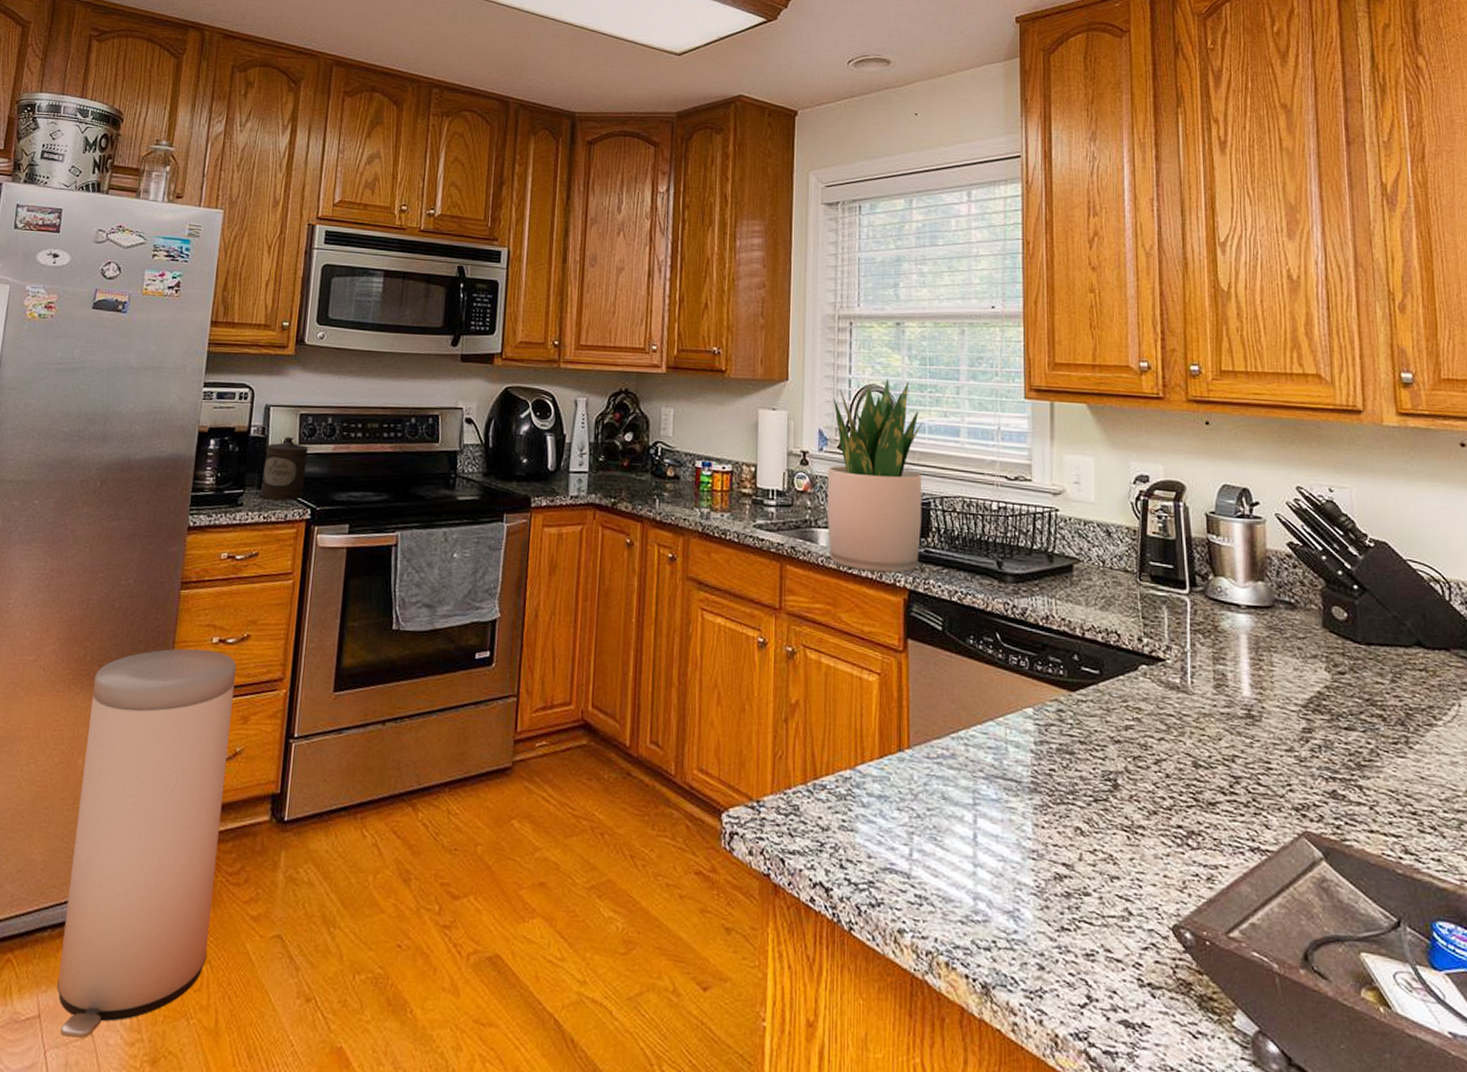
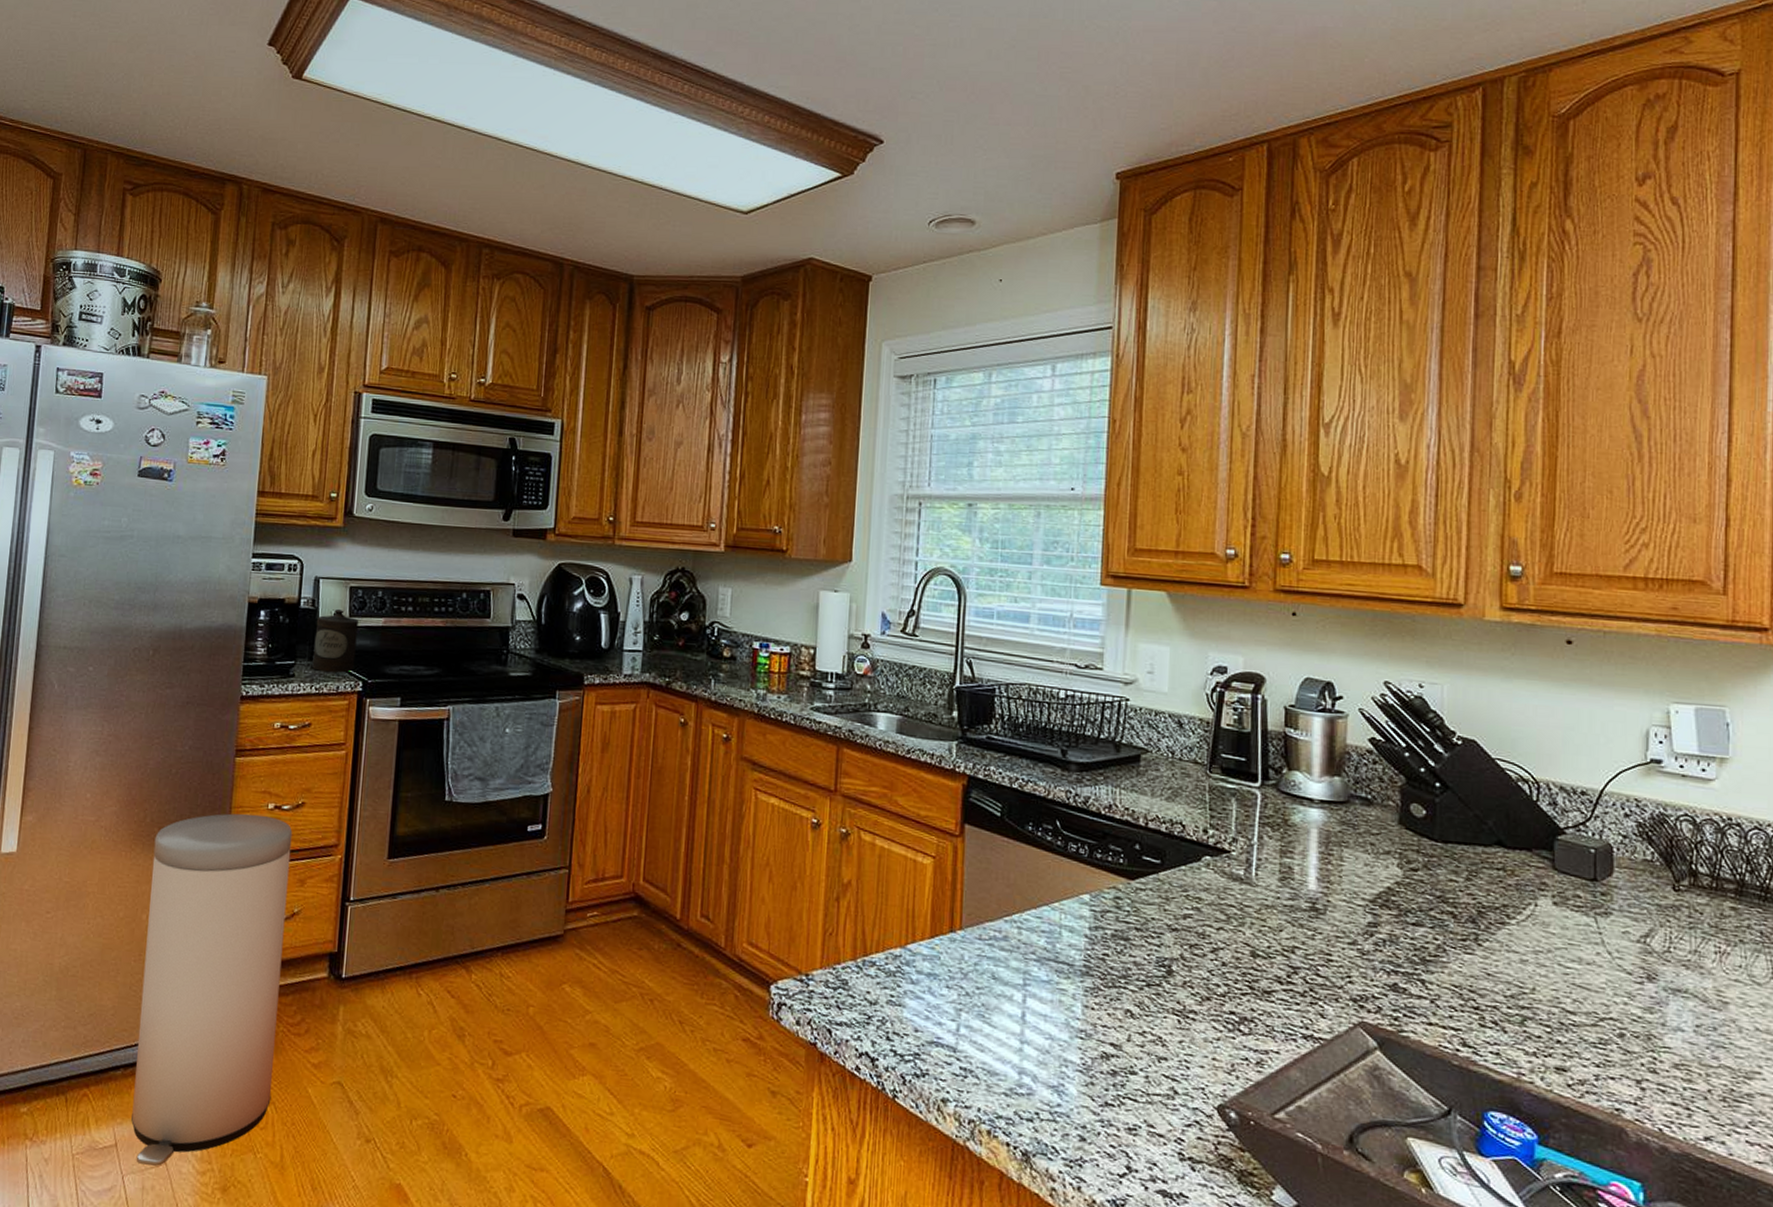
planter: present [826,379,923,573] -> none [886,562,992,759]

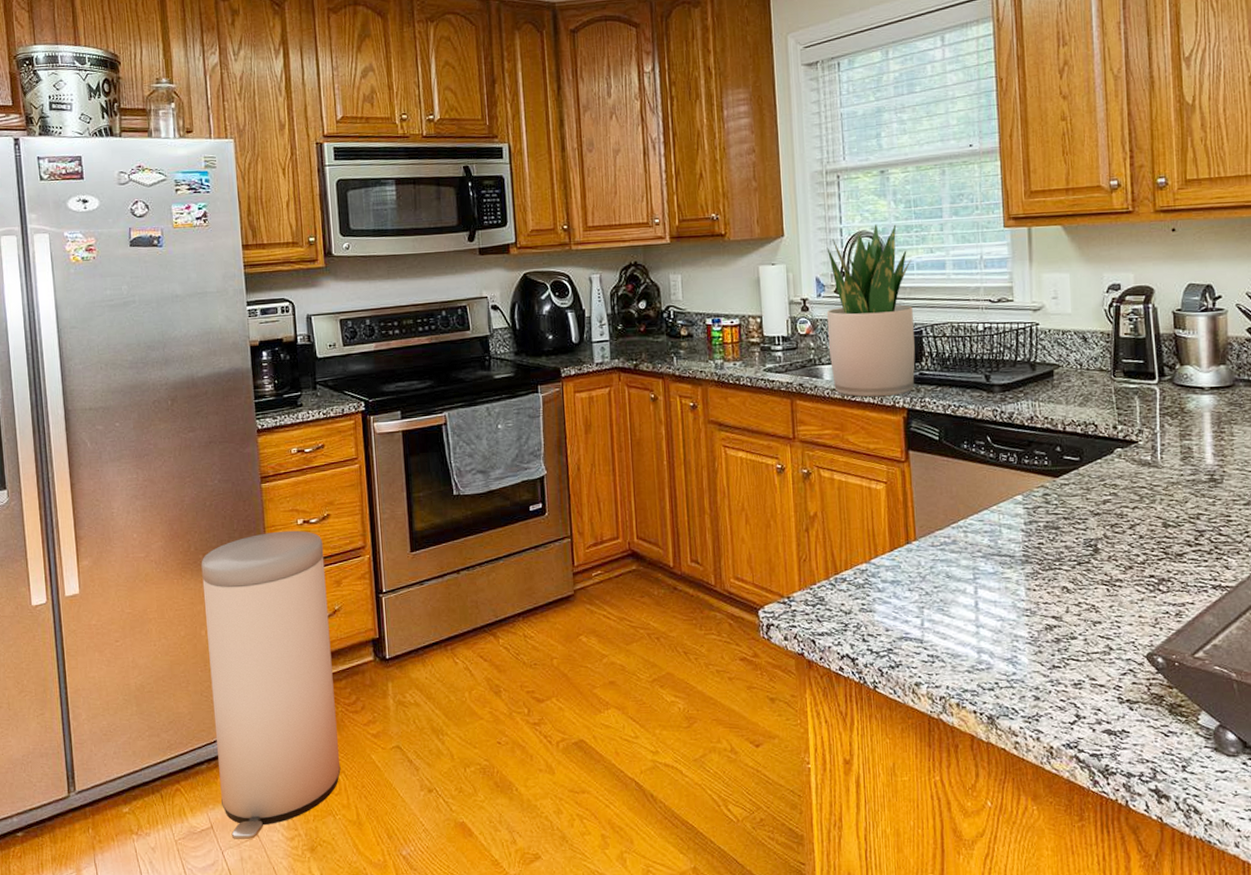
canister: present [312,608,358,673] -> none [314,340,355,398]
planter: none [886,562,992,759] -> present [826,224,915,398]

